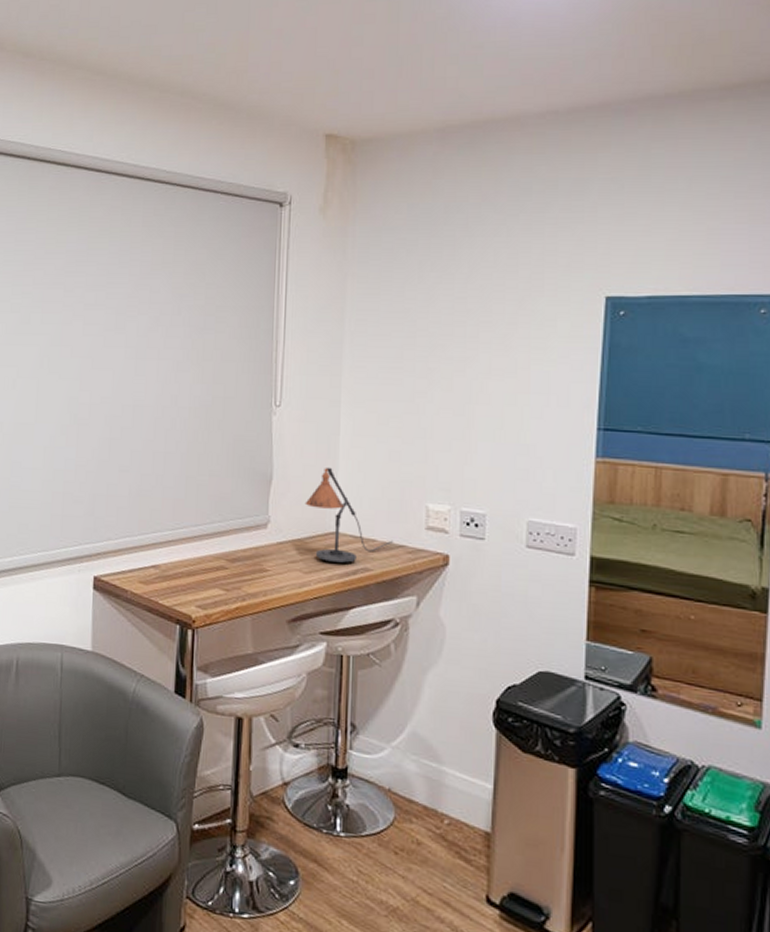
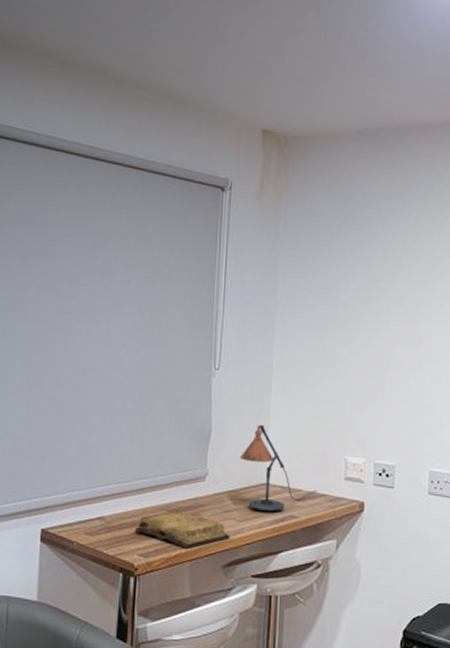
diary: none [192,560,296,603] -> present [135,510,230,550]

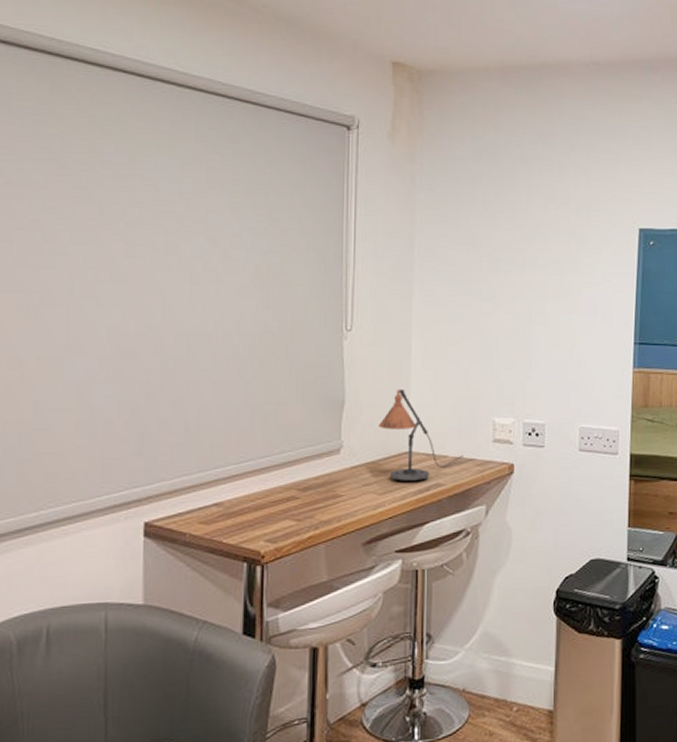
diary: present [135,510,230,550] -> none [260,488,370,531]

